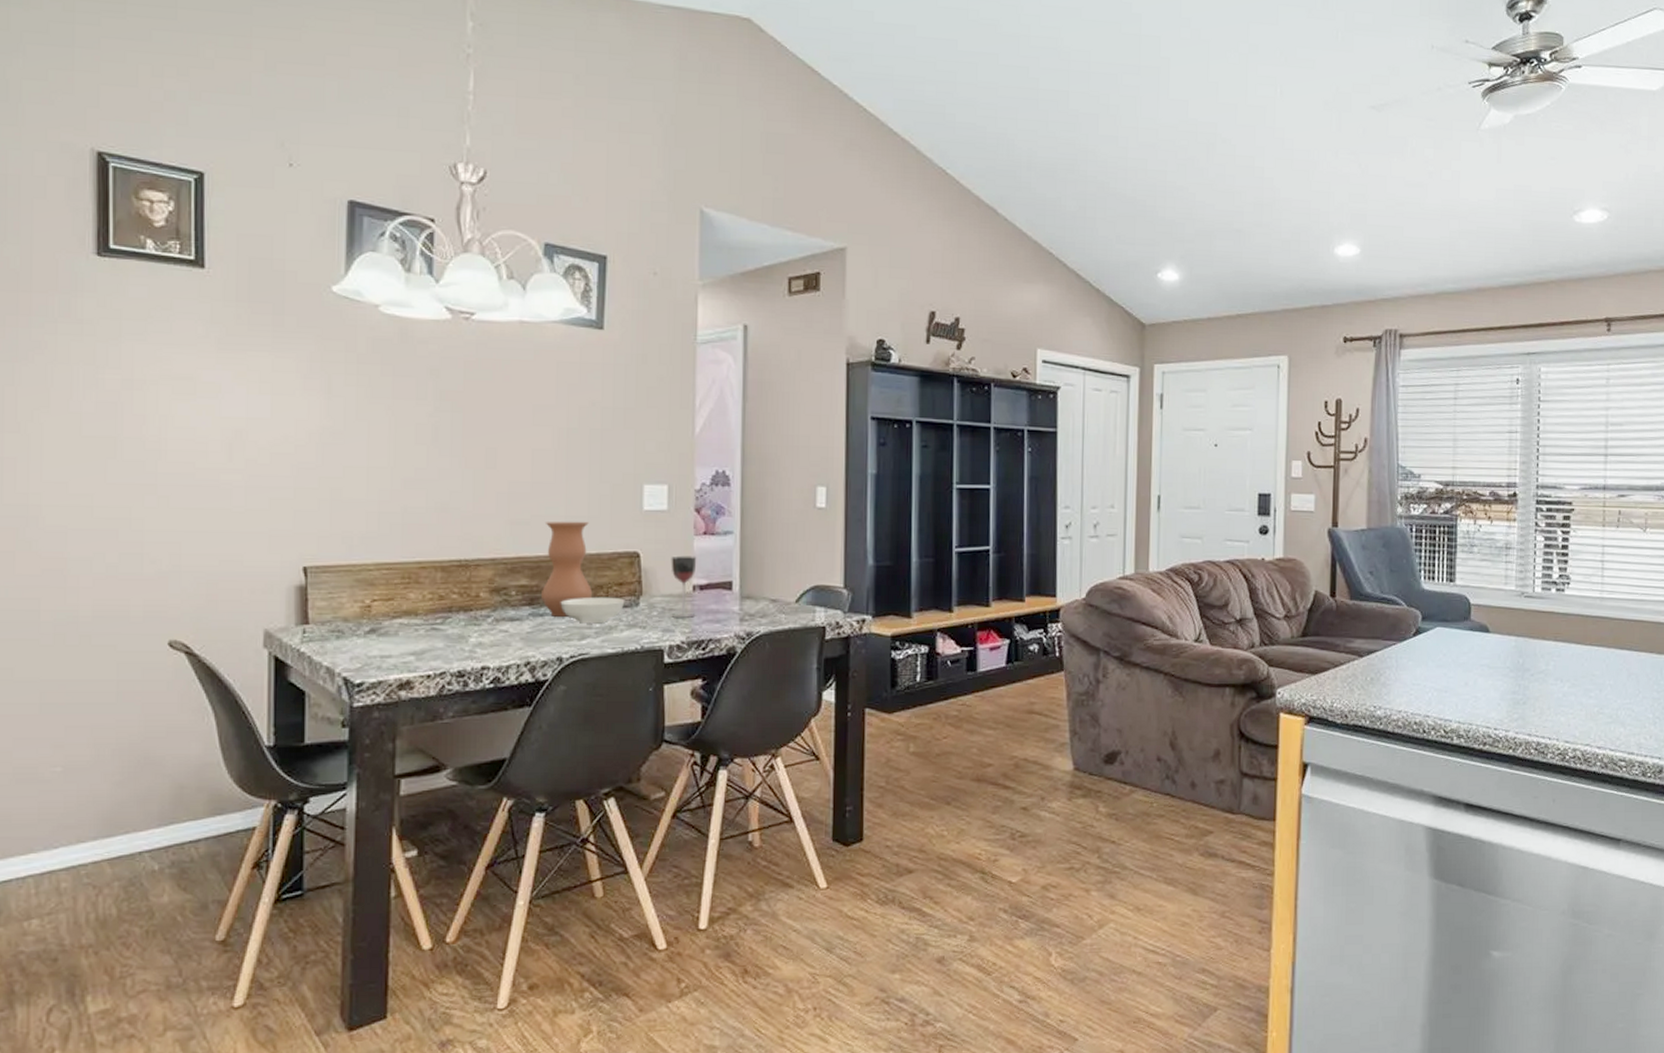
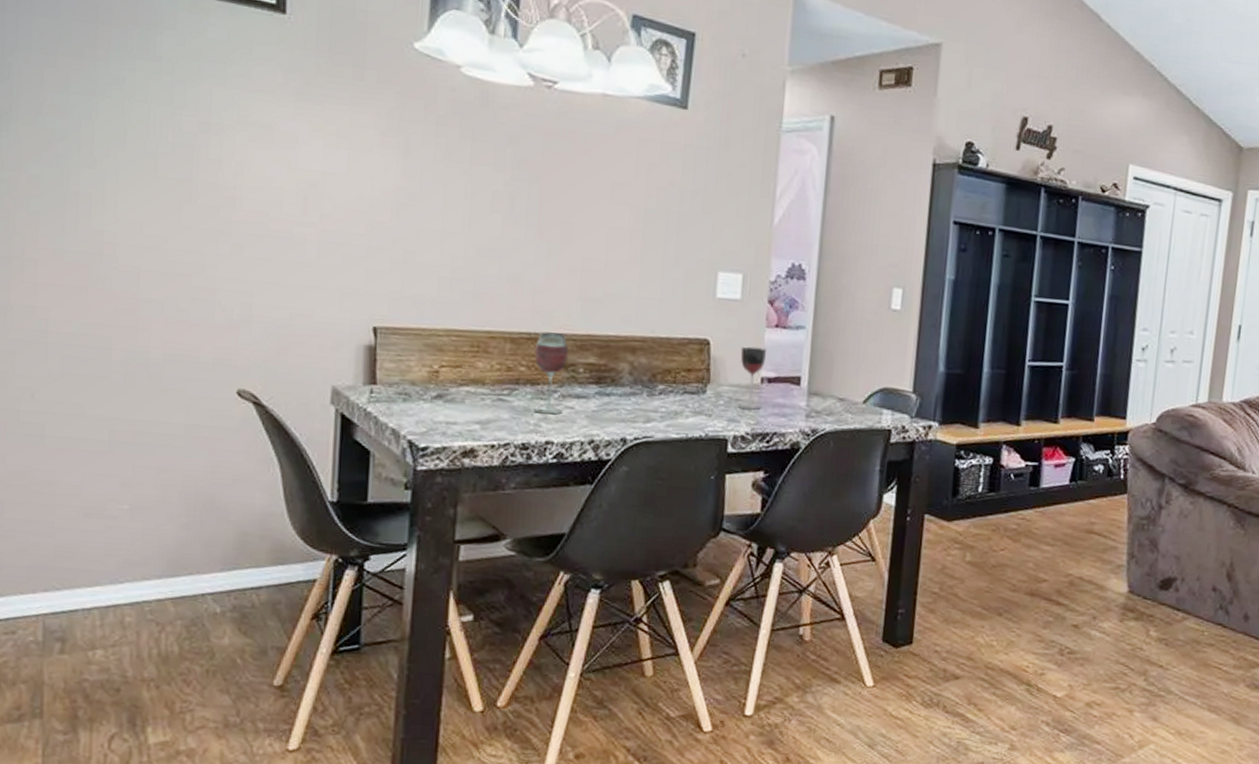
wineglass: none [465,558,500,640] -> present [534,332,569,415]
vase: present [541,521,593,617] -> none [609,301,661,399]
bowl: present [560,596,625,624] -> none [627,380,693,408]

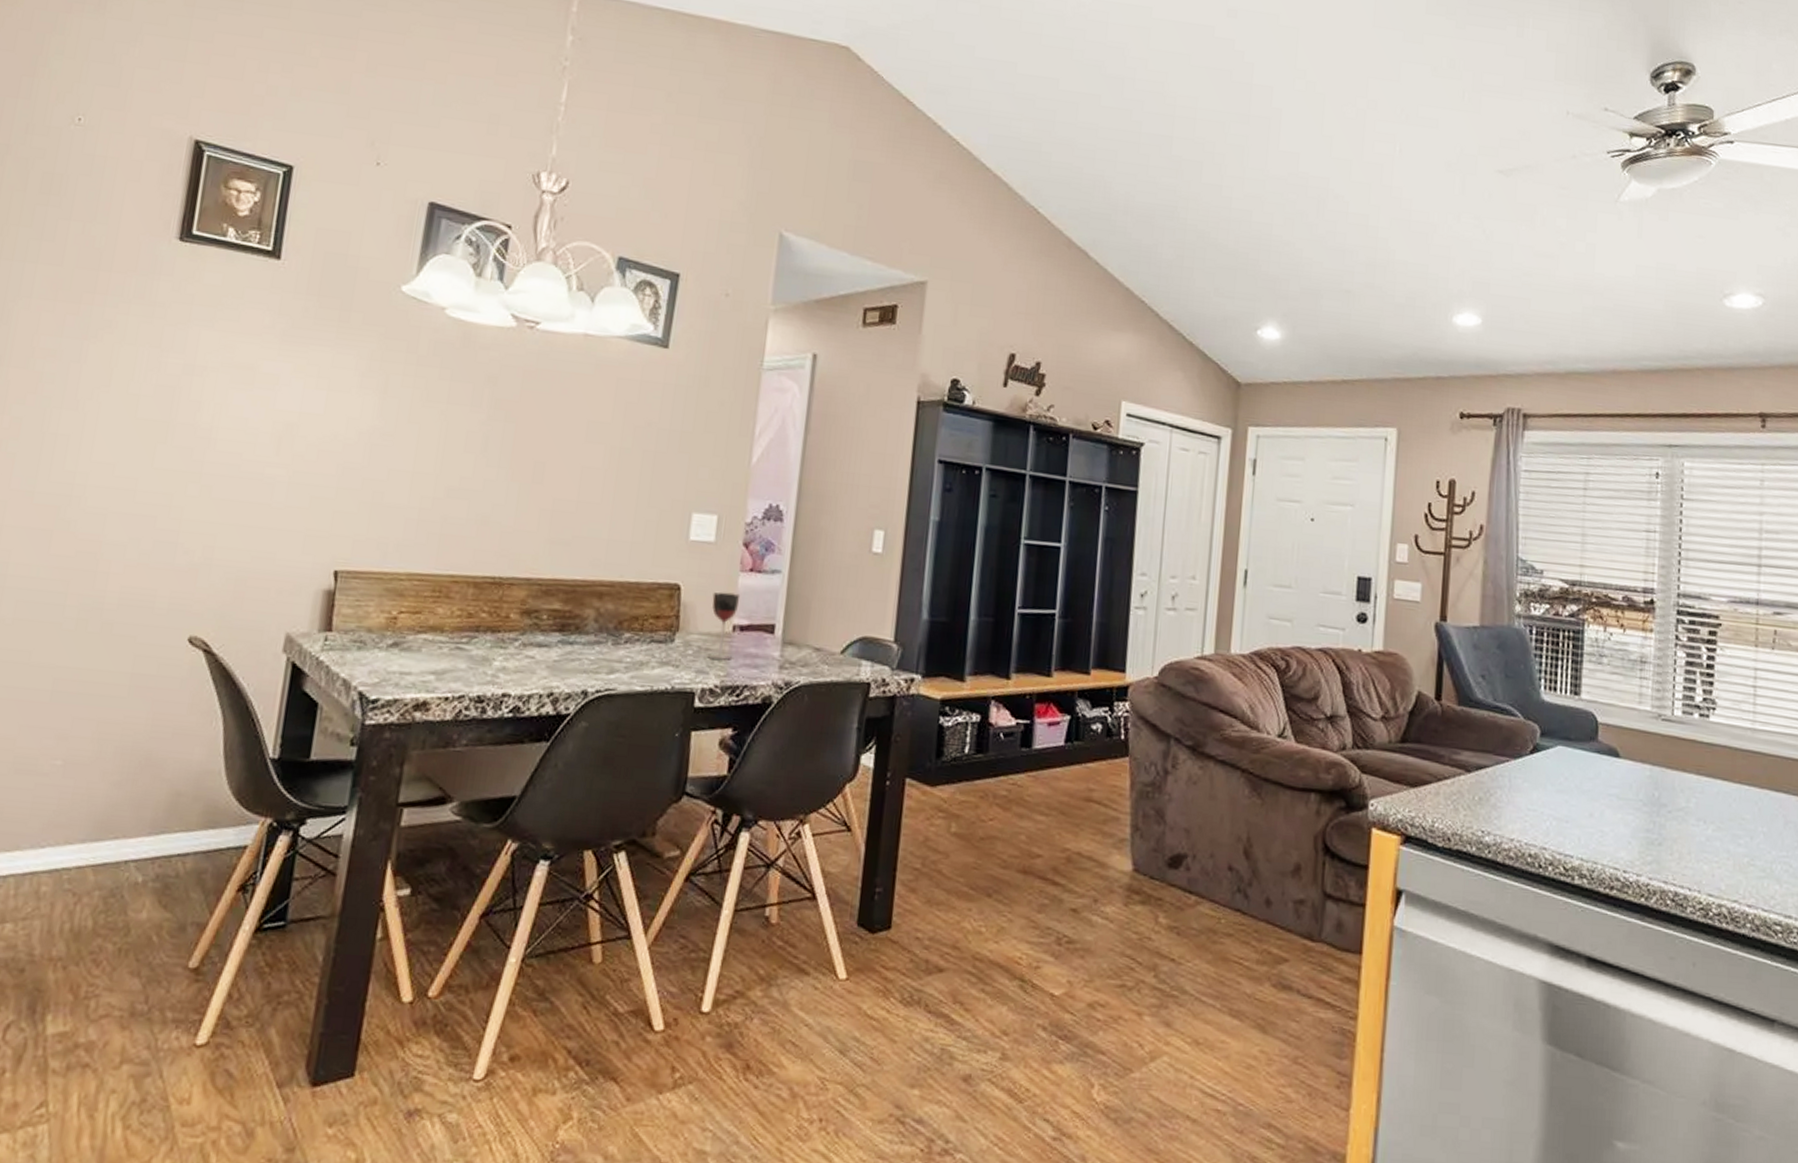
wineglass: present [534,332,569,415] -> none [492,576,534,665]

